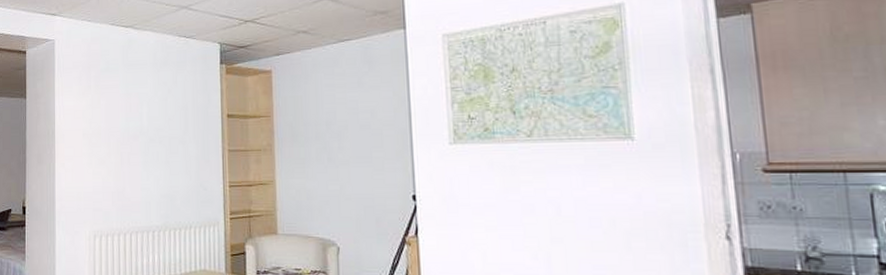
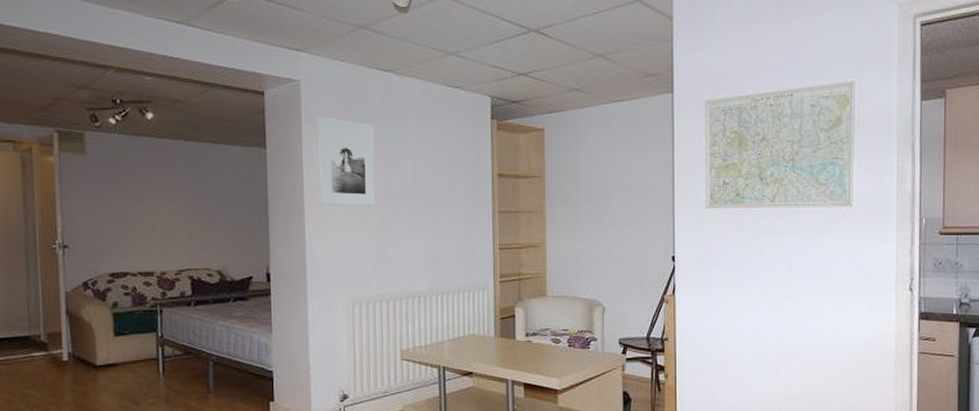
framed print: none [68,69,116,147] -> present [318,117,376,207]

